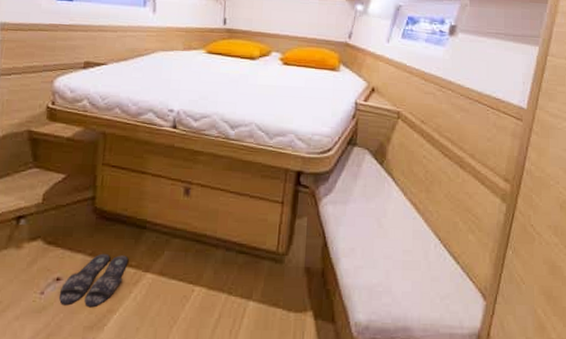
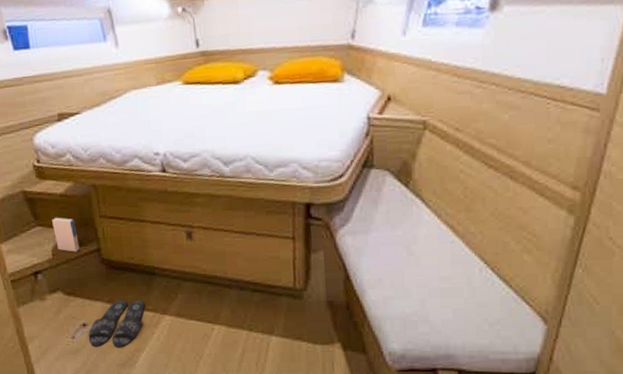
book: none [50,160,76,199] -> present [52,217,80,252]

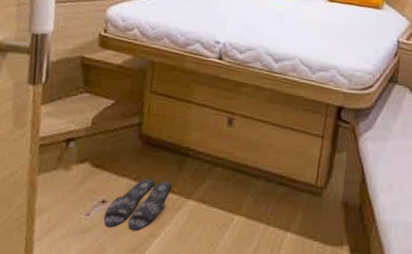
book: present [52,217,80,252] -> none [99,86,125,124]

